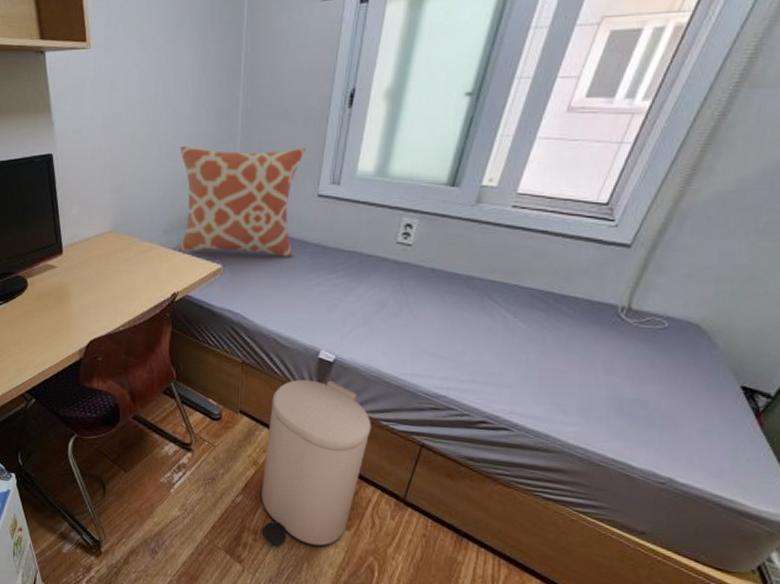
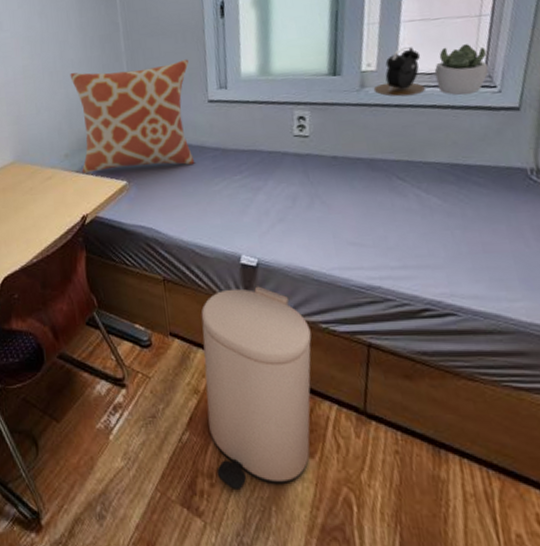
alarm clock: none [488,165,547,218] -> present [373,46,427,97]
succulent plant: none [555,172,616,225] -> present [434,44,489,96]

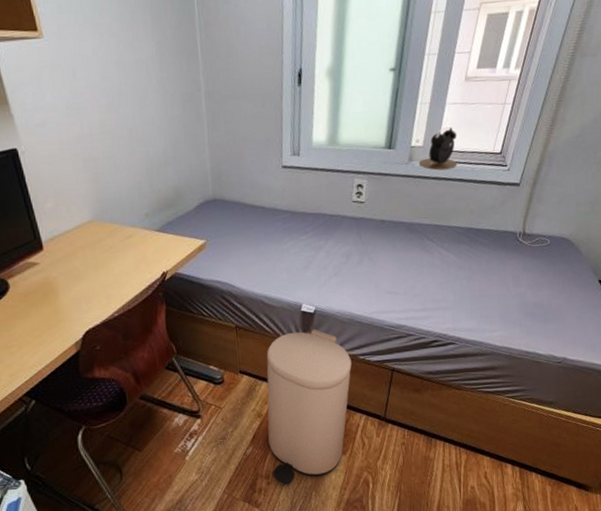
pillow: present [70,59,195,174] -> none [150,124,268,233]
succulent plant: present [434,44,489,96] -> none [465,128,505,172]

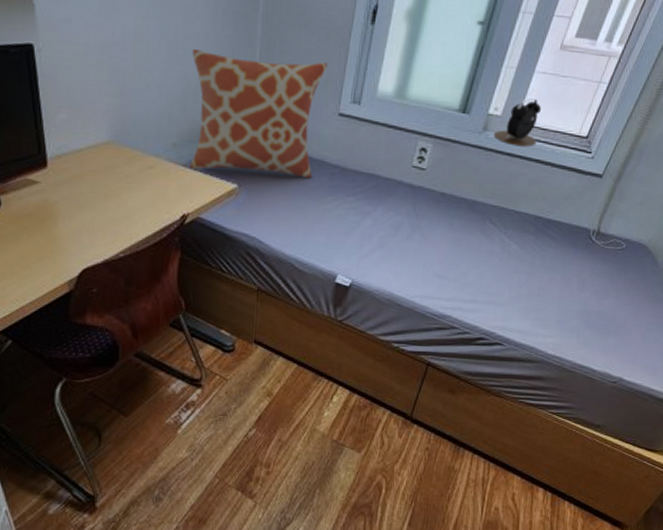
pillow: none [150,124,268,233] -> present [189,49,327,179]
pedal bin: present [266,329,352,485] -> none [274,305,384,478]

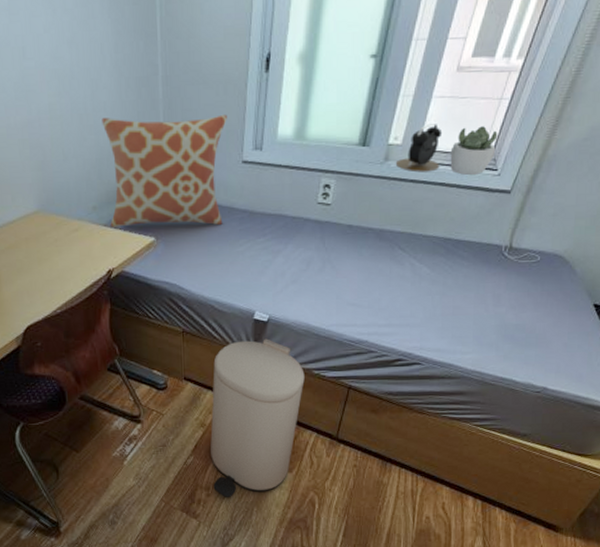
pedal bin: none [274,305,384,478] -> present [210,338,305,498]
succulent plant: none [546,106,595,156] -> present [450,126,498,176]

